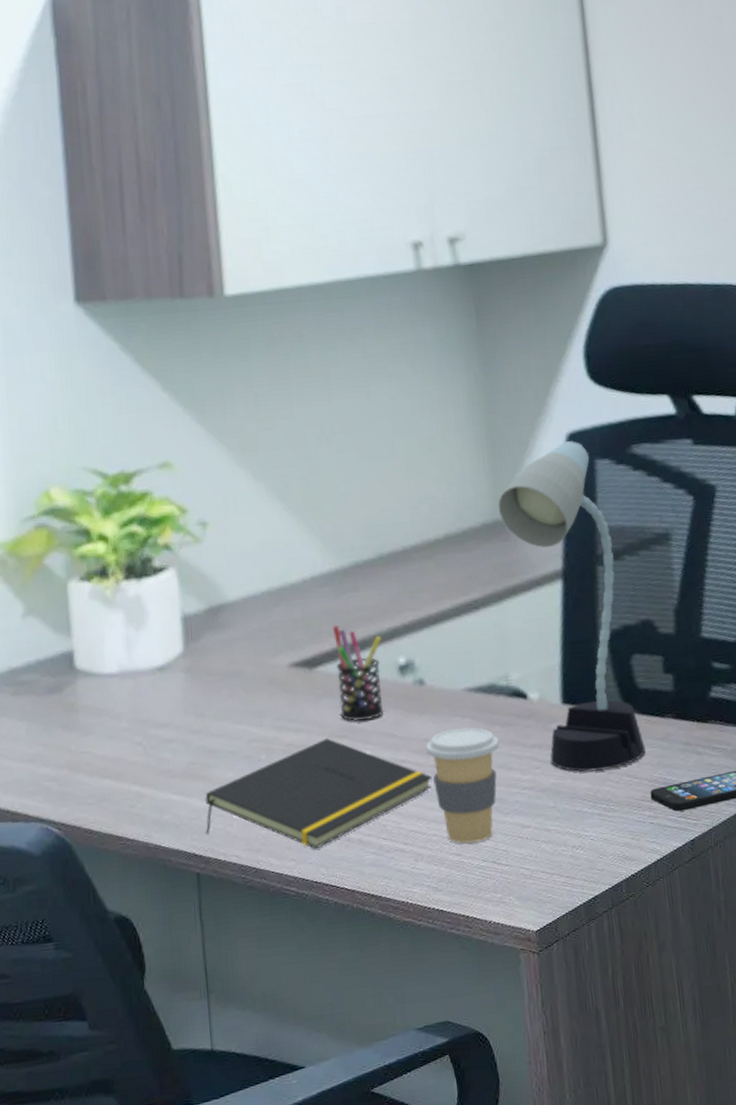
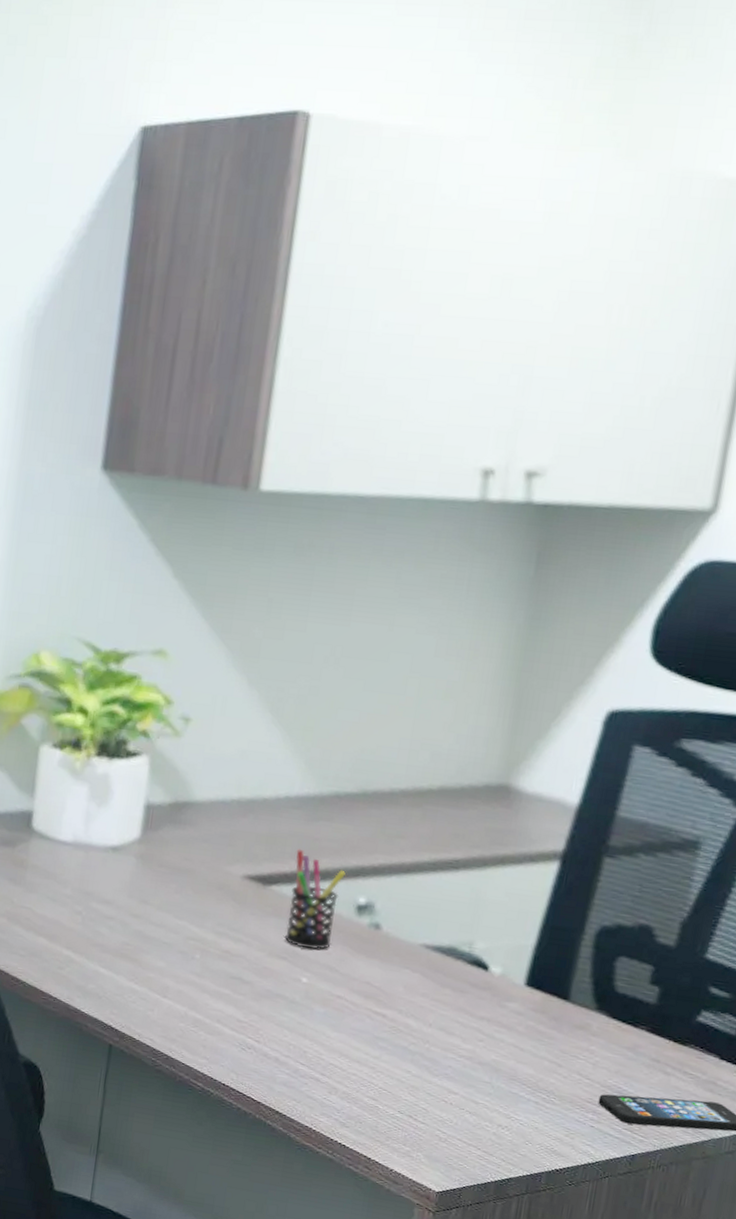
notepad: present [205,738,432,850] -> none [125,955,366,1055]
coffee cup: present [425,727,500,844] -> none [365,979,447,1094]
desk lamp: present [498,441,645,772] -> none [496,718,631,1064]

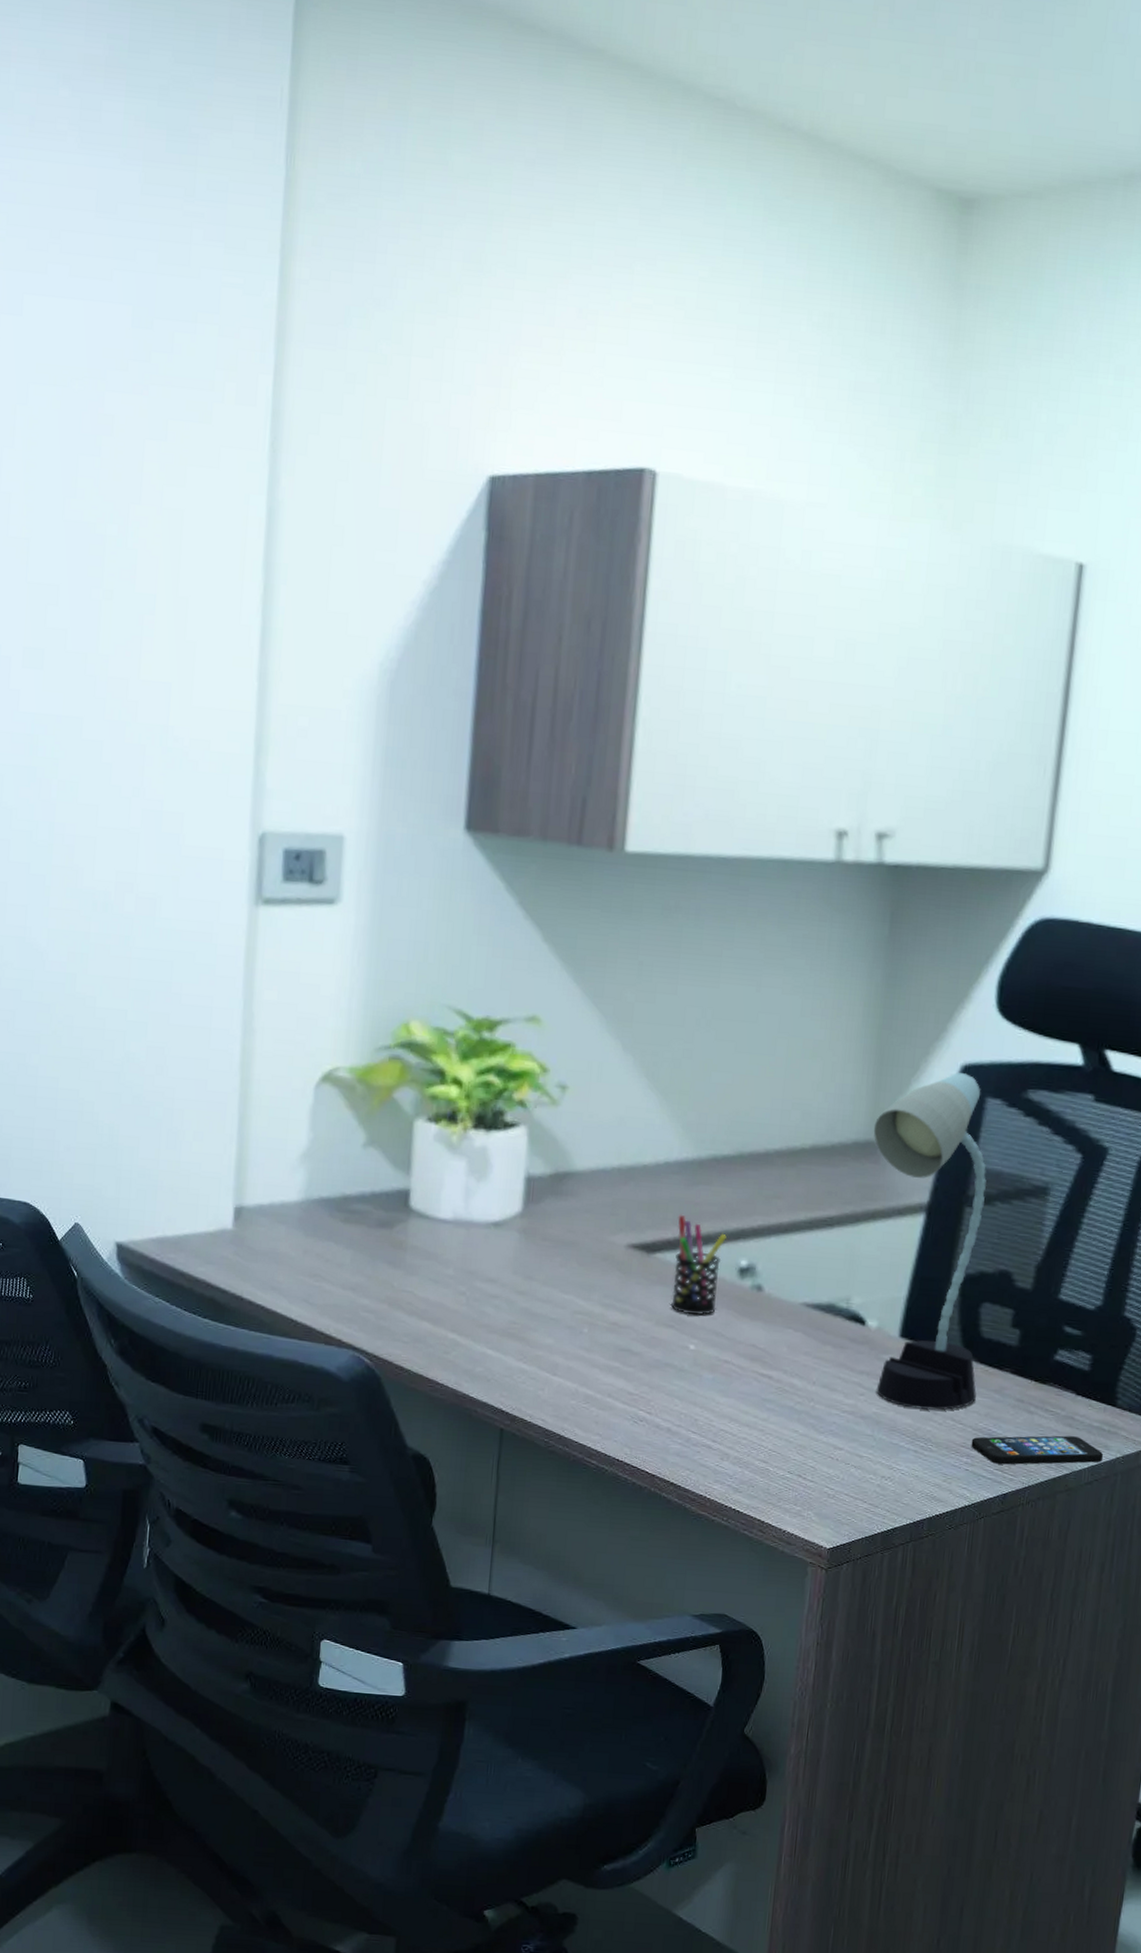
desk lamp: none [496,718,631,1064] -> present [873,1073,987,1411]

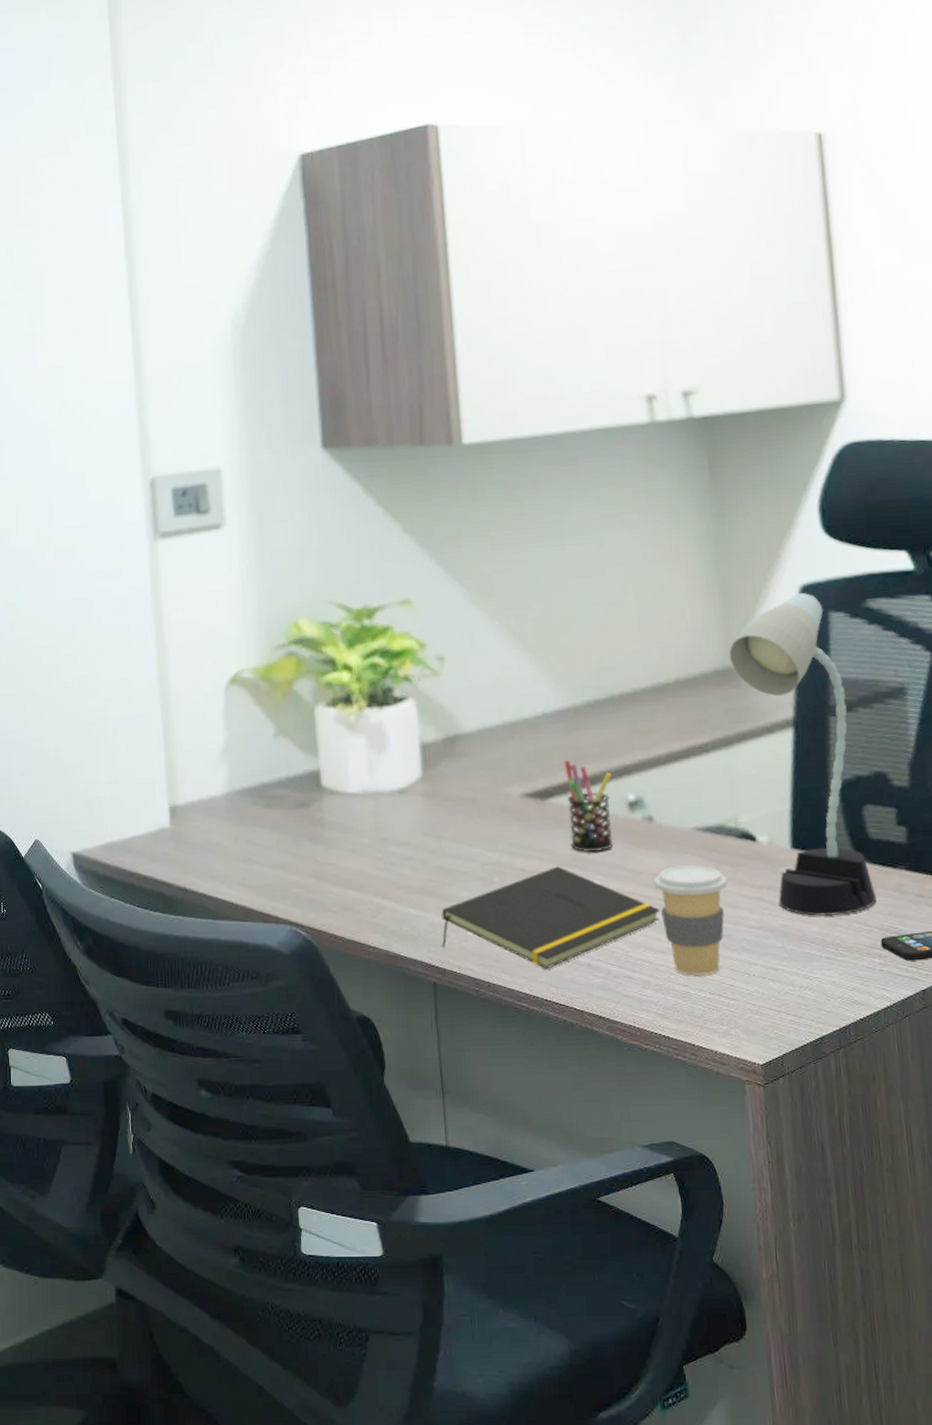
notepad: none [515,1324,753,1429] -> present [441,866,660,970]
coffee cup: none [751,1340,828,1454] -> present [654,864,728,976]

